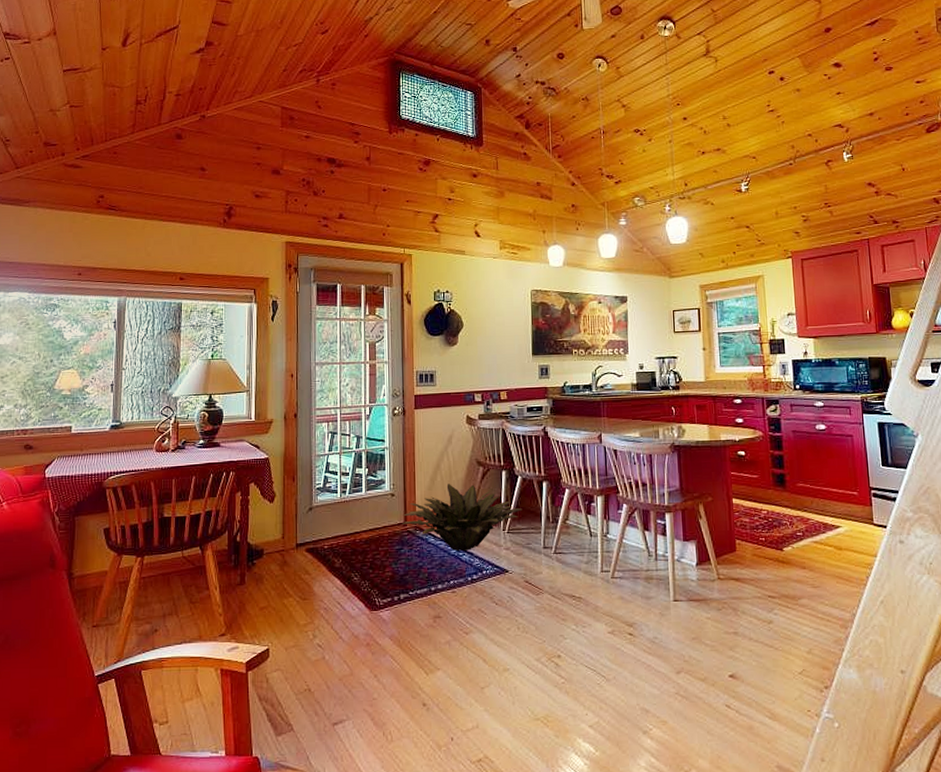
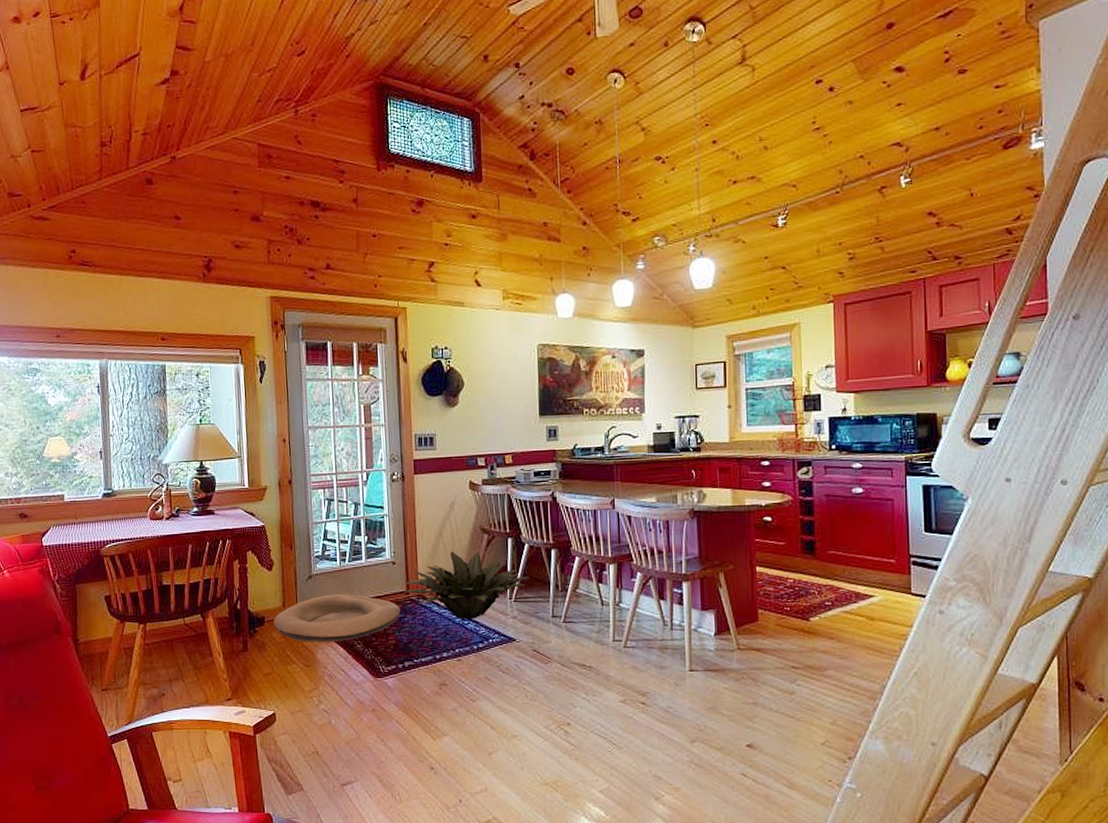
dog bed: none [272,526,398,575] -> present [274,594,401,642]

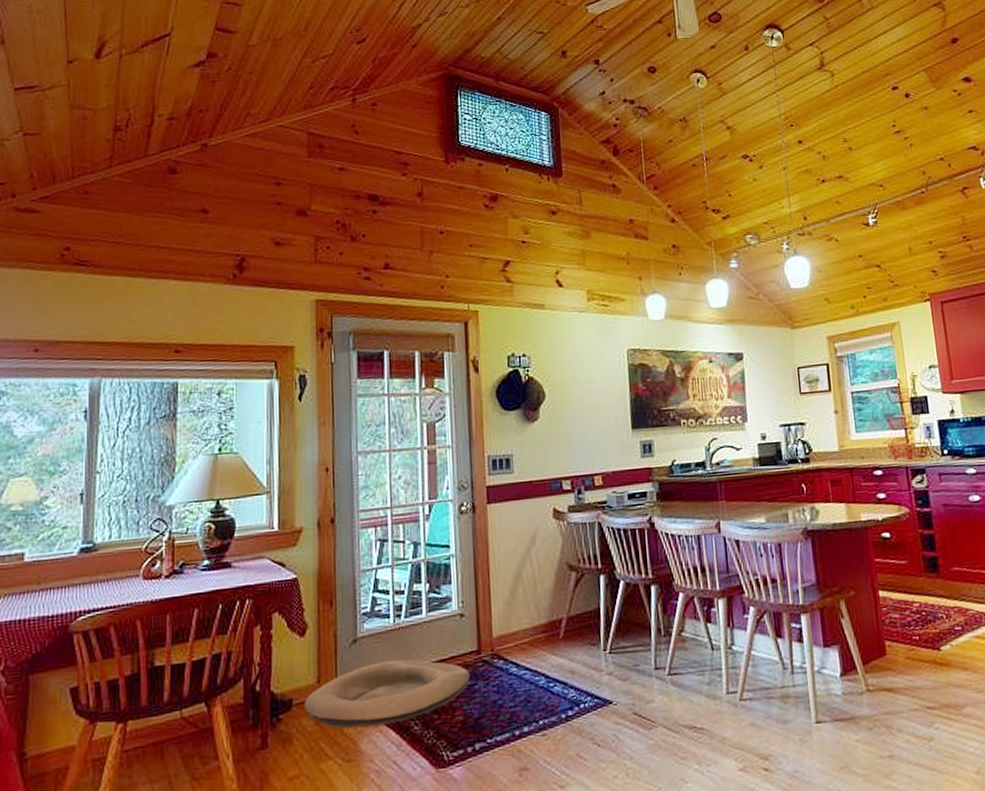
plant: present [404,552,530,620] -> none [475,595,627,683]

